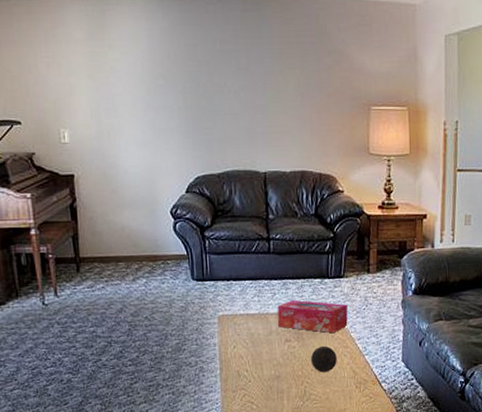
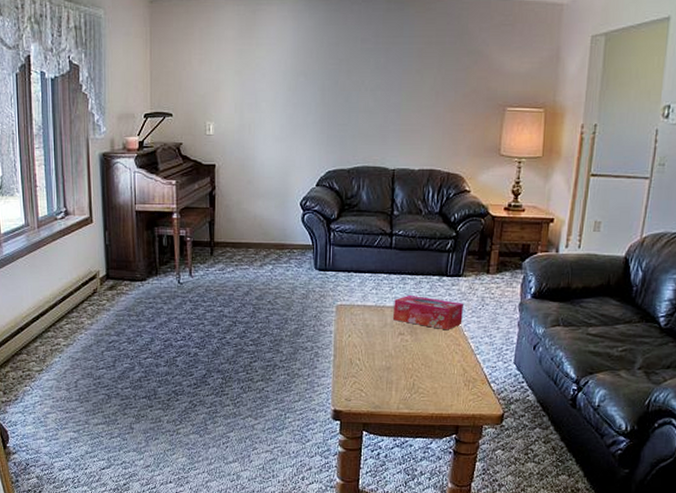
decorative ball: present [311,345,337,373] -> none [422,342,448,368]

